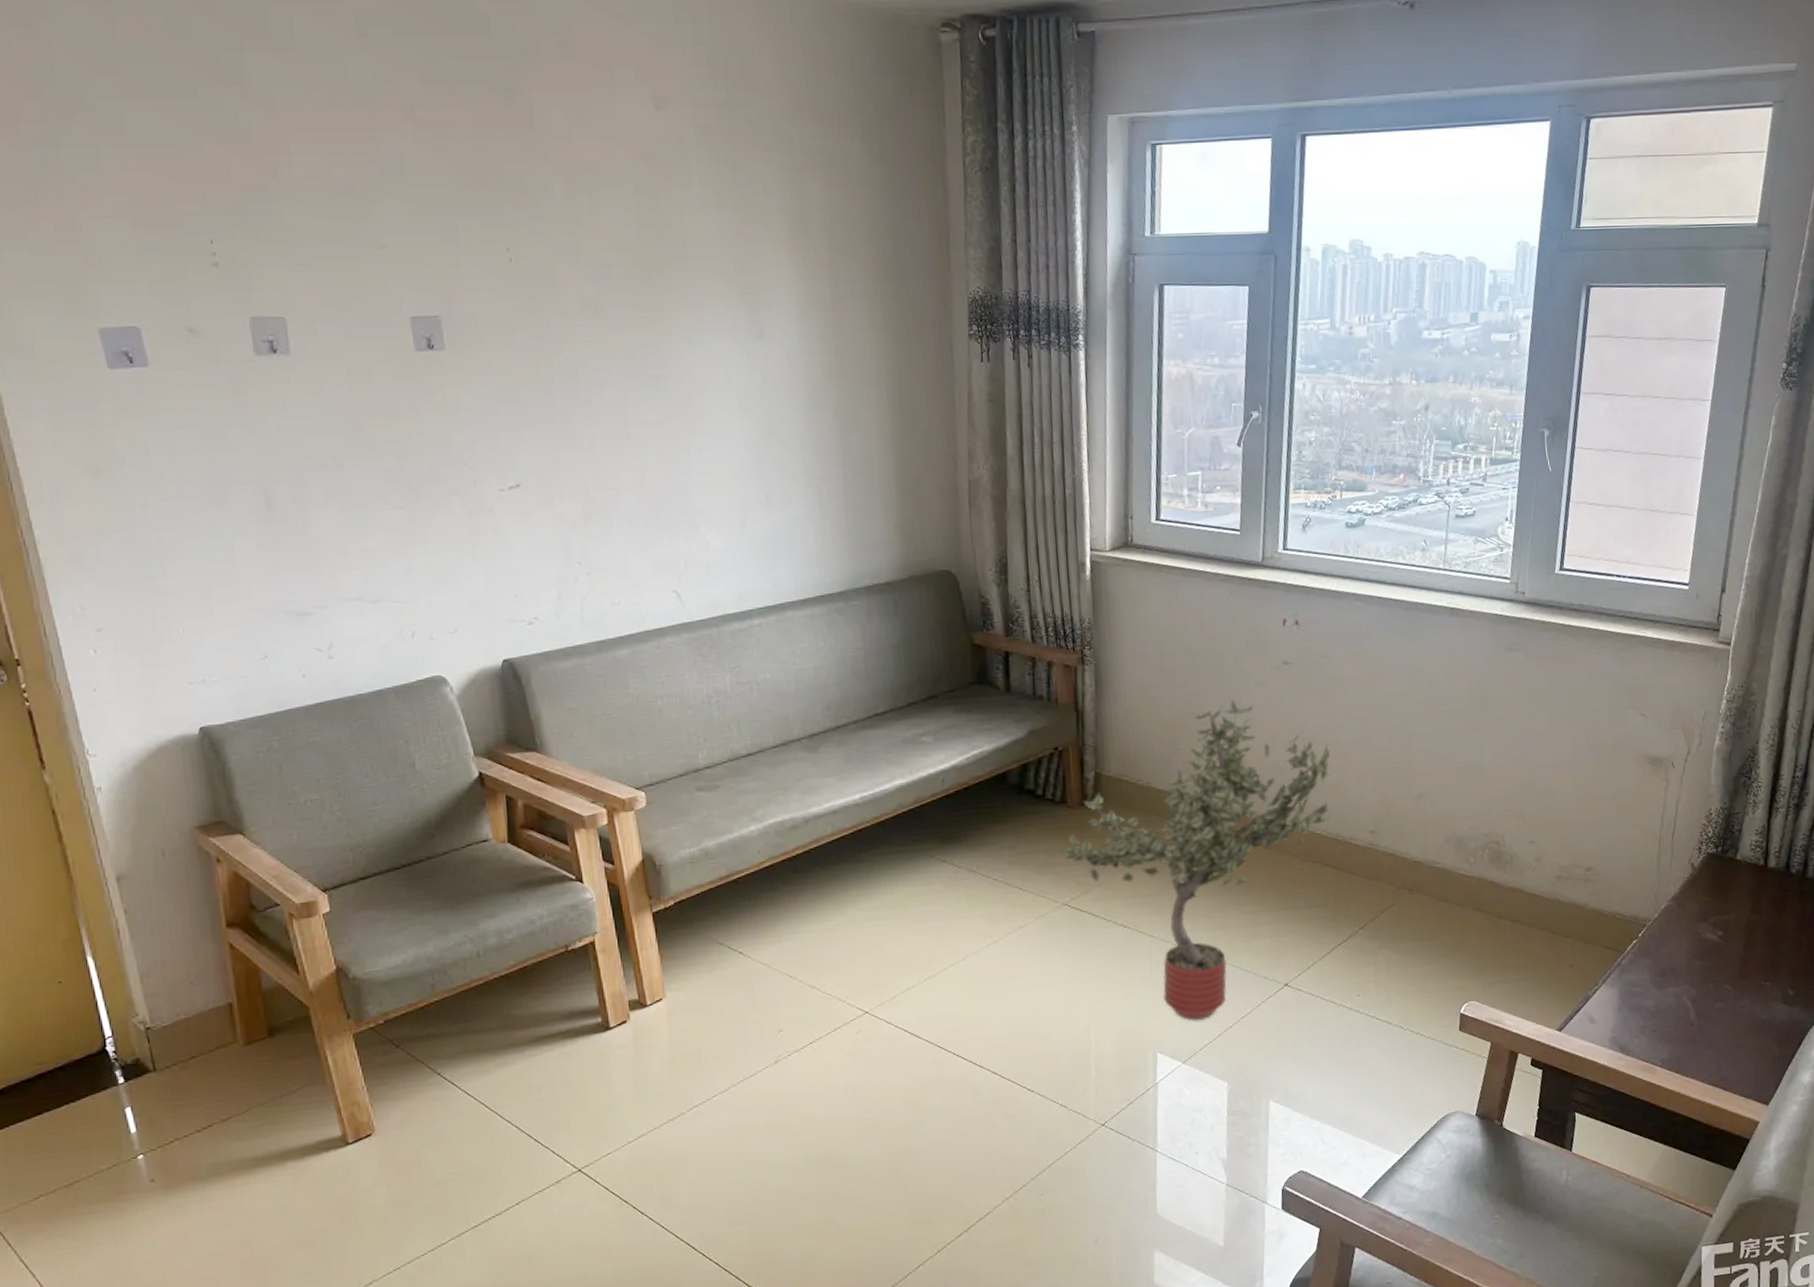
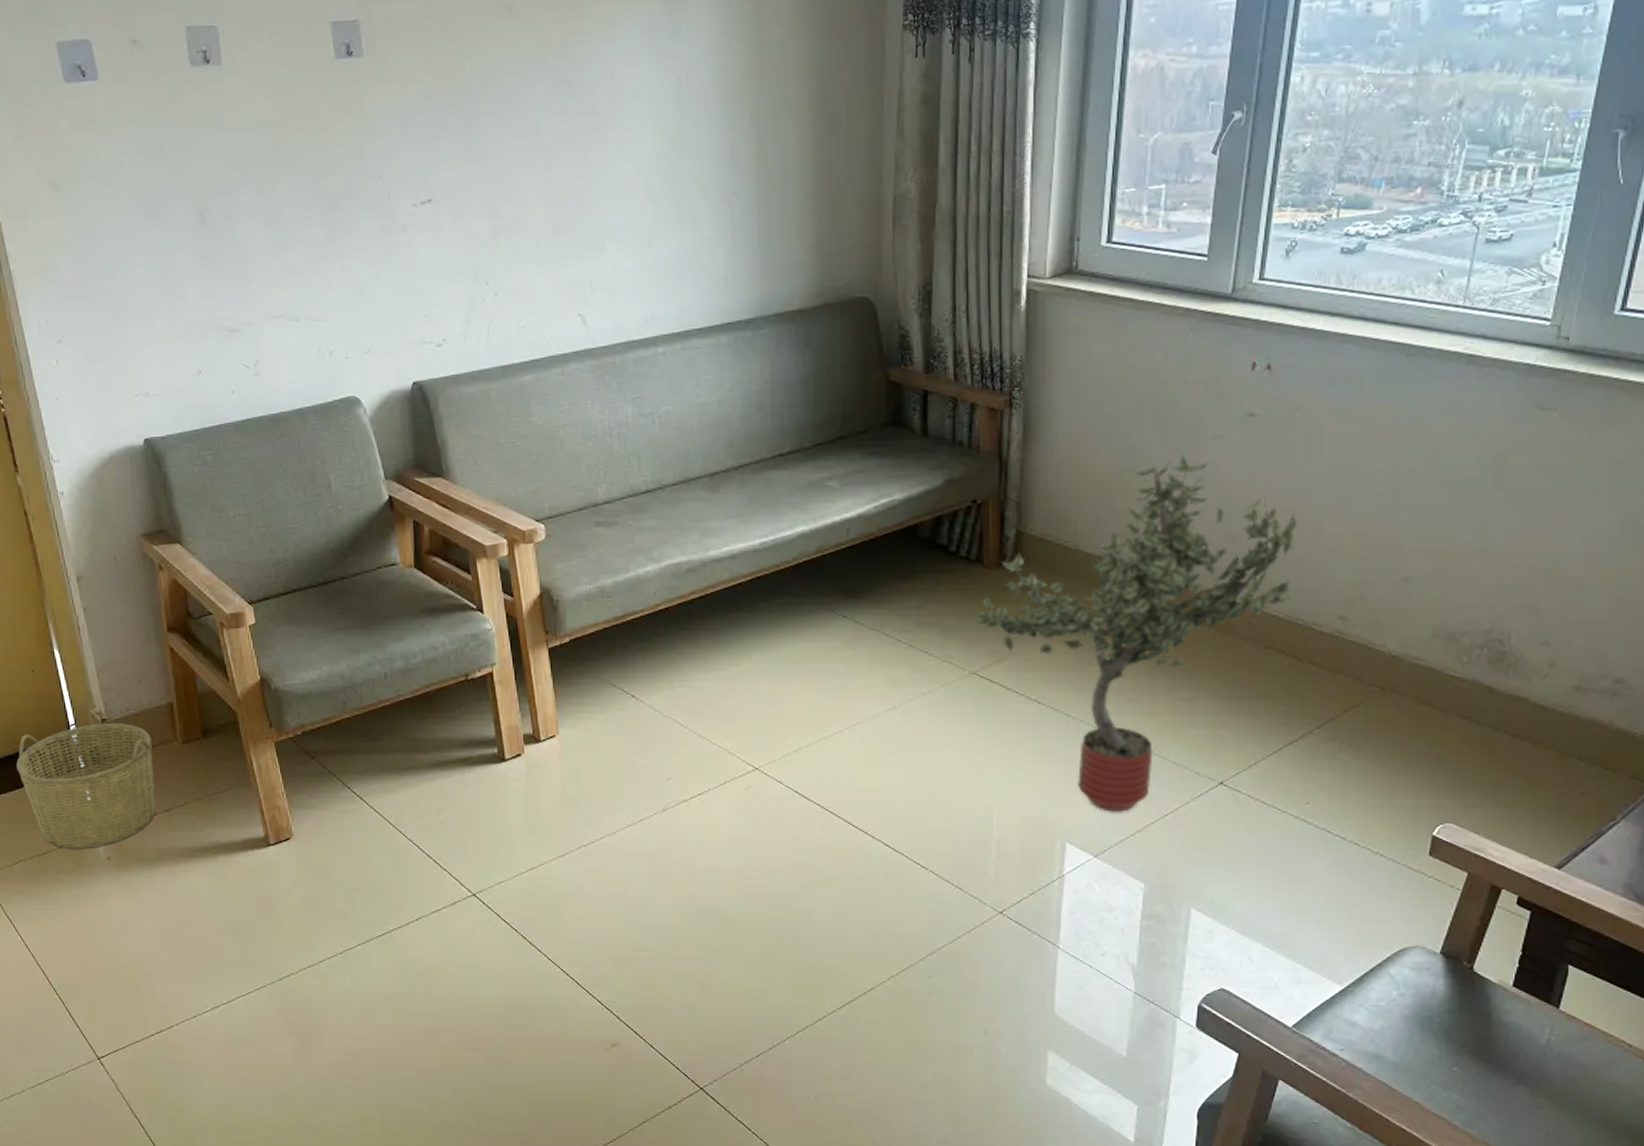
basket: none [36,1030,212,1176] -> present [16,724,157,849]

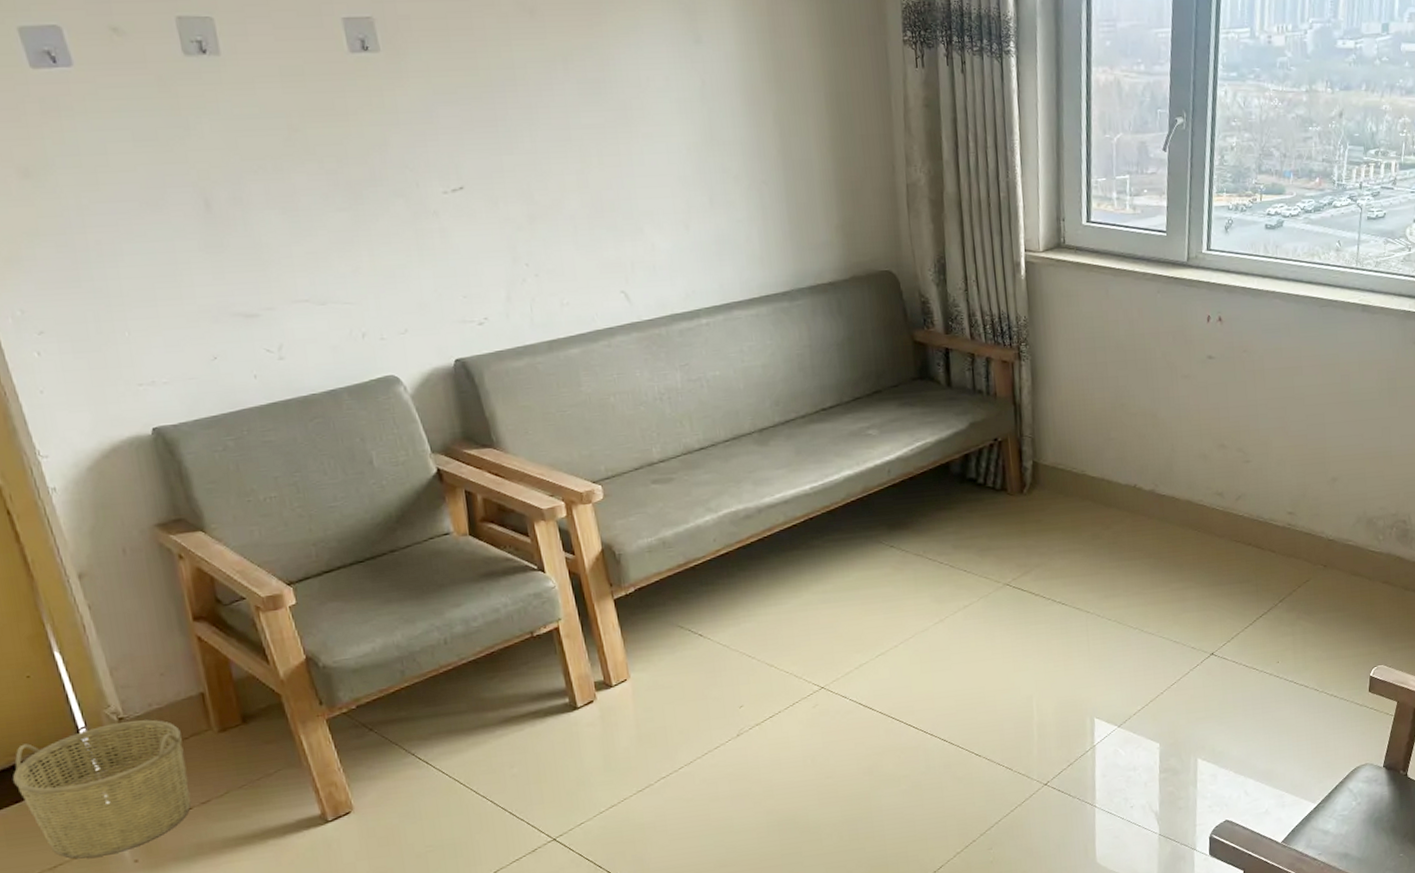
potted tree: present [974,454,1298,812] -> none [1003,391,1252,688]

